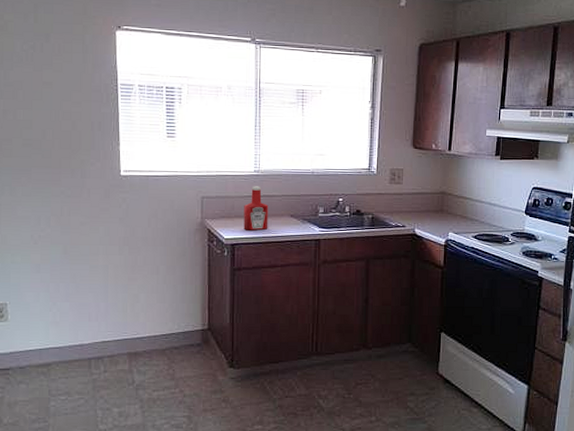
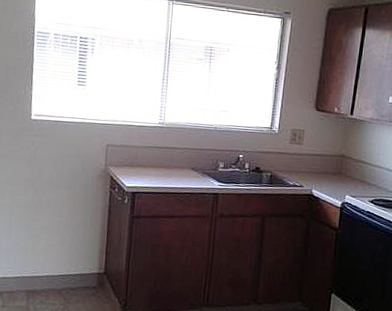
ketchup bottle: present [243,186,269,231] -> none [145,137,171,181]

